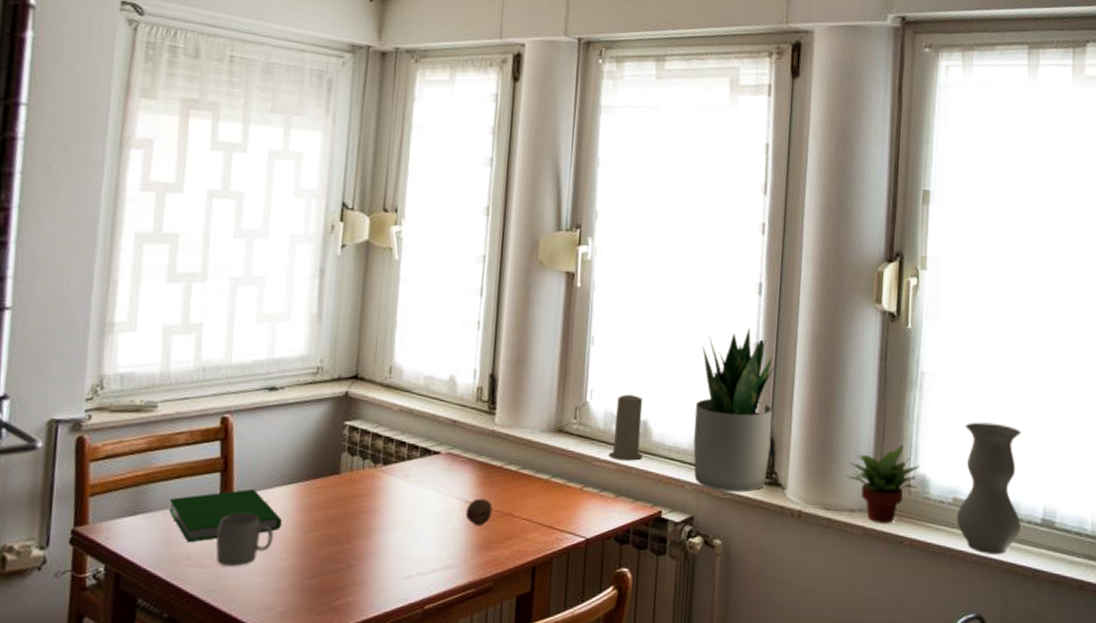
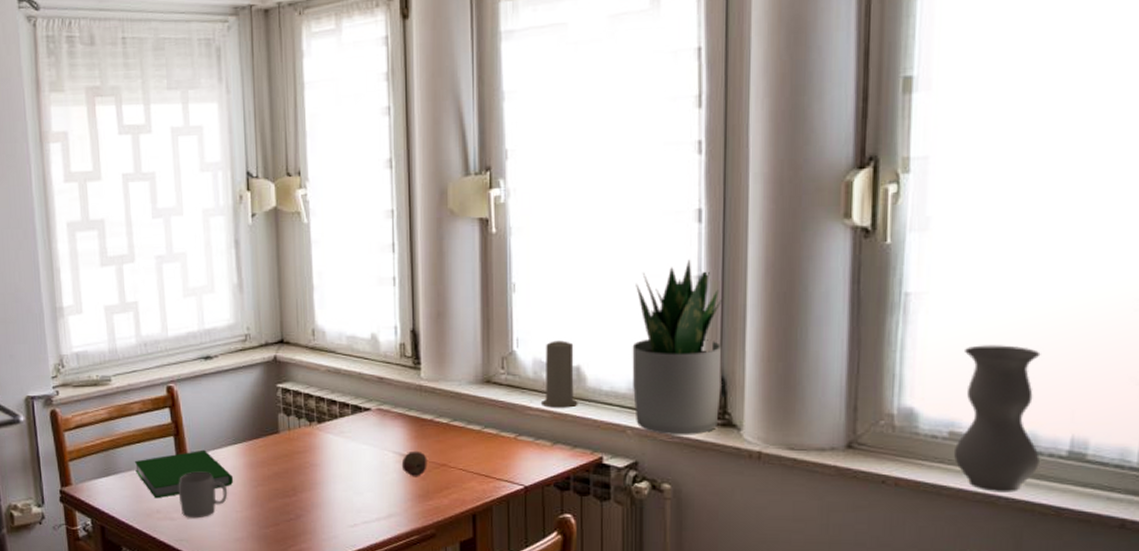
succulent plant: present [847,444,919,524] -> none [814,375,905,463]

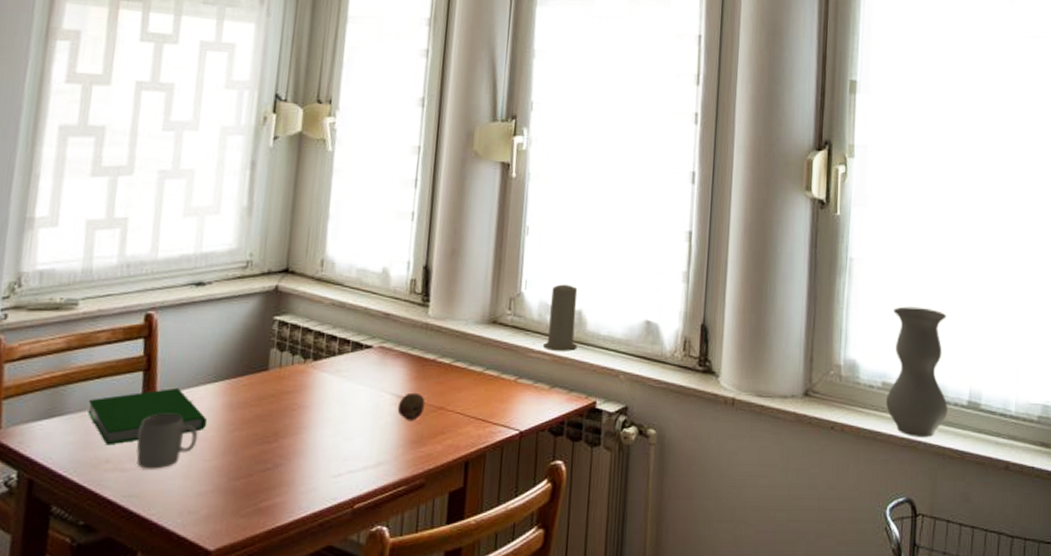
planter: present [632,259,725,435] -> none [627,216,710,381]

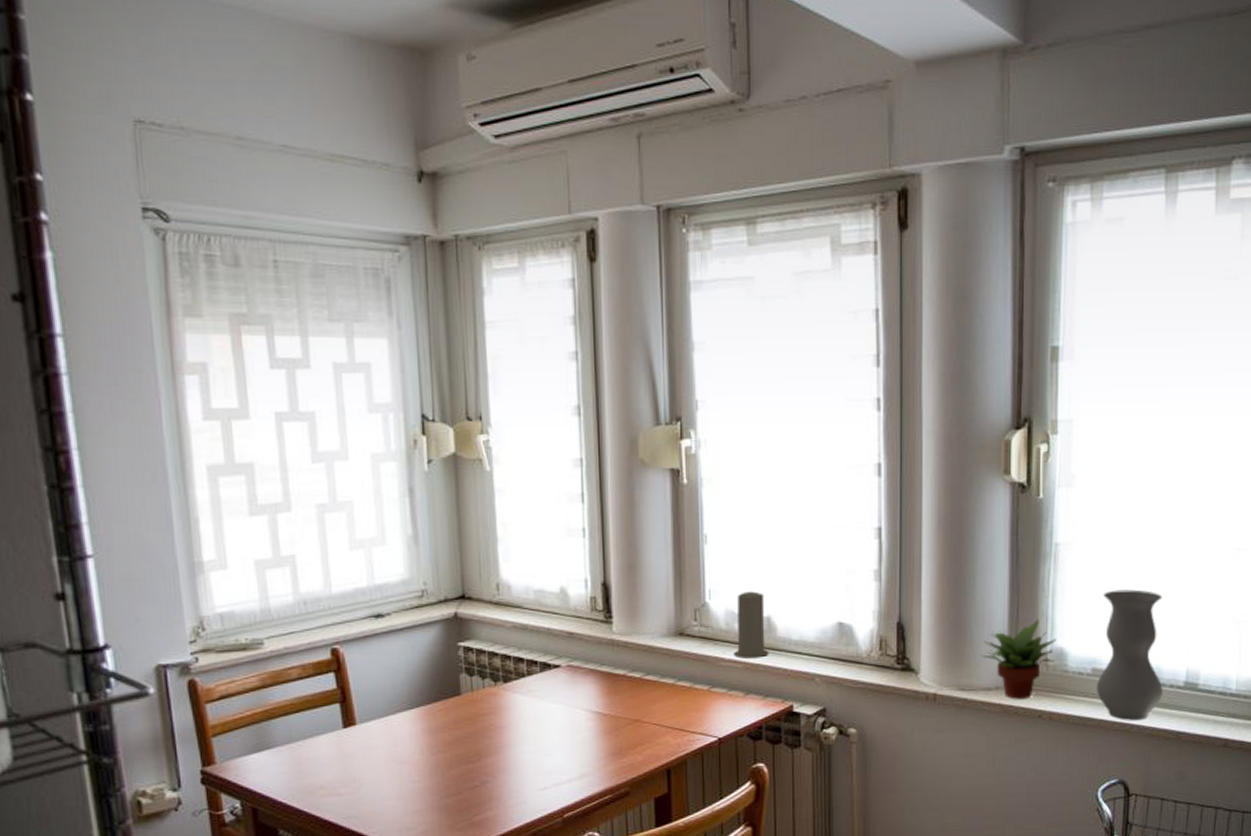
book: present [88,387,208,445] -> none [292,716,410,773]
mug: present [135,413,198,469] -> none [345,740,404,793]
fruit: present [397,392,425,421] -> none [593,707,621,735]
succulent plant: none [779,330,849,410] -> present [981,619,1056,700]

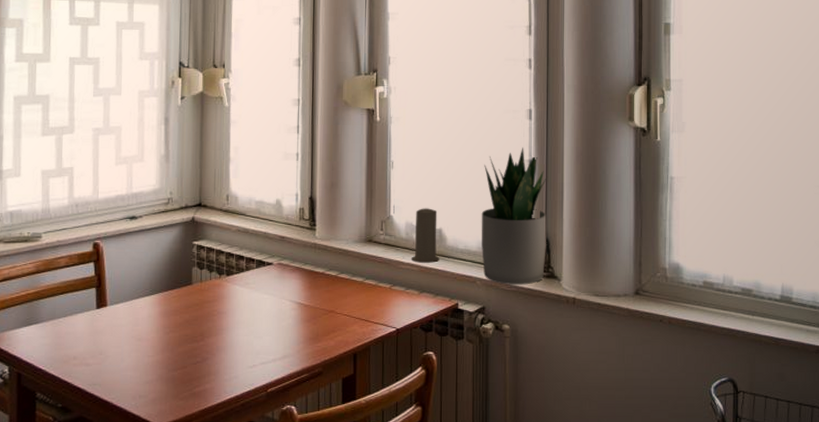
planter: none [819,512,902,681] -> present [481,147,548,285]
succulent plant: present [981,619,1056,700] -> none [612,238,673,306]
vase: present [1096,589,1163,721] -> none [707,217,763,327]

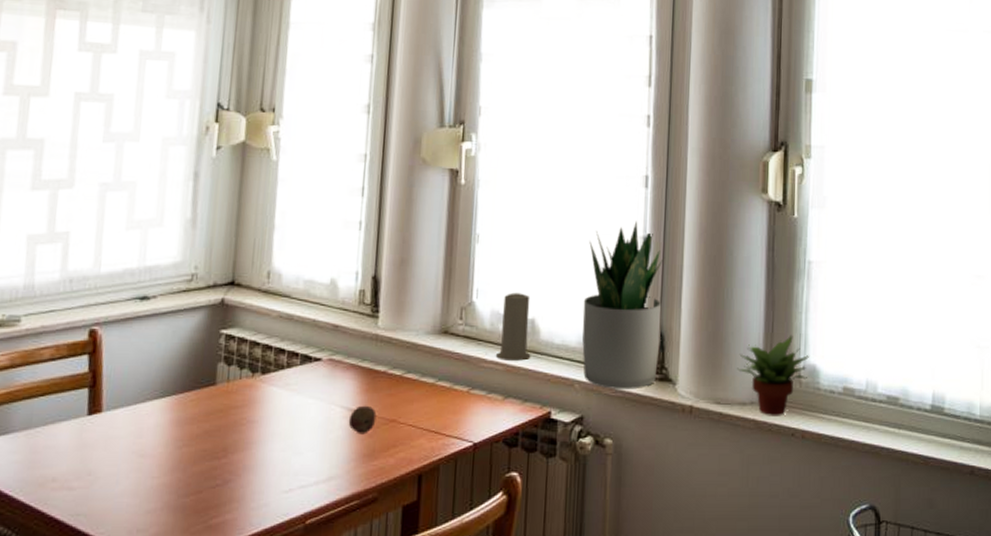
fruit: none [296,299,318,322] -> present [348,405,377,435]
succulent plant: none [612,238,673,306] -> present [737,334,809,416]

